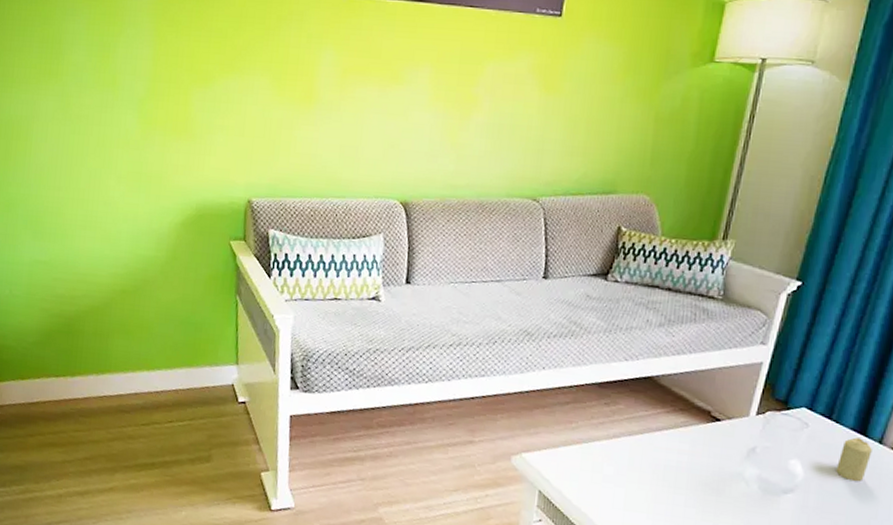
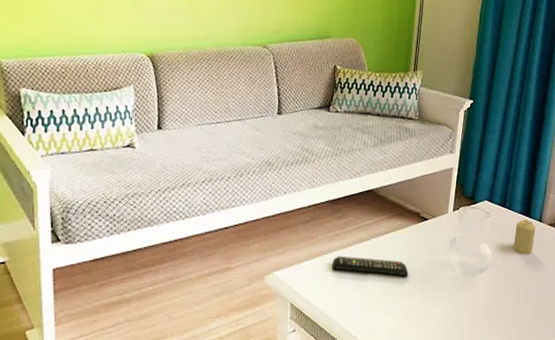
remote control: none [592,446,688,483] -> present [332,256,409,277]

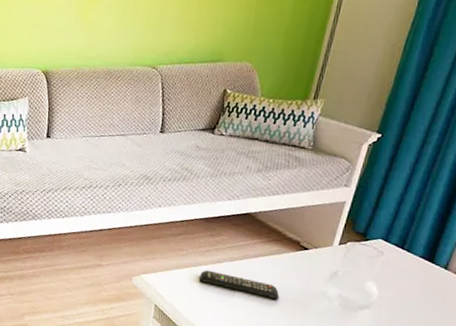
candle: present [513,219,536,255] -> none [406,264,438,301]

